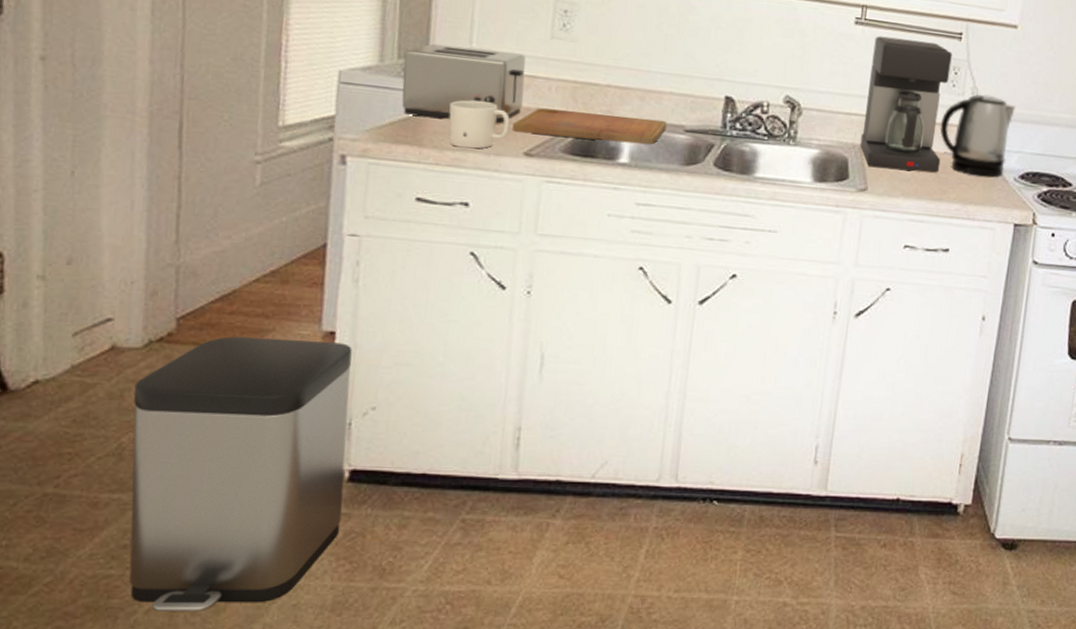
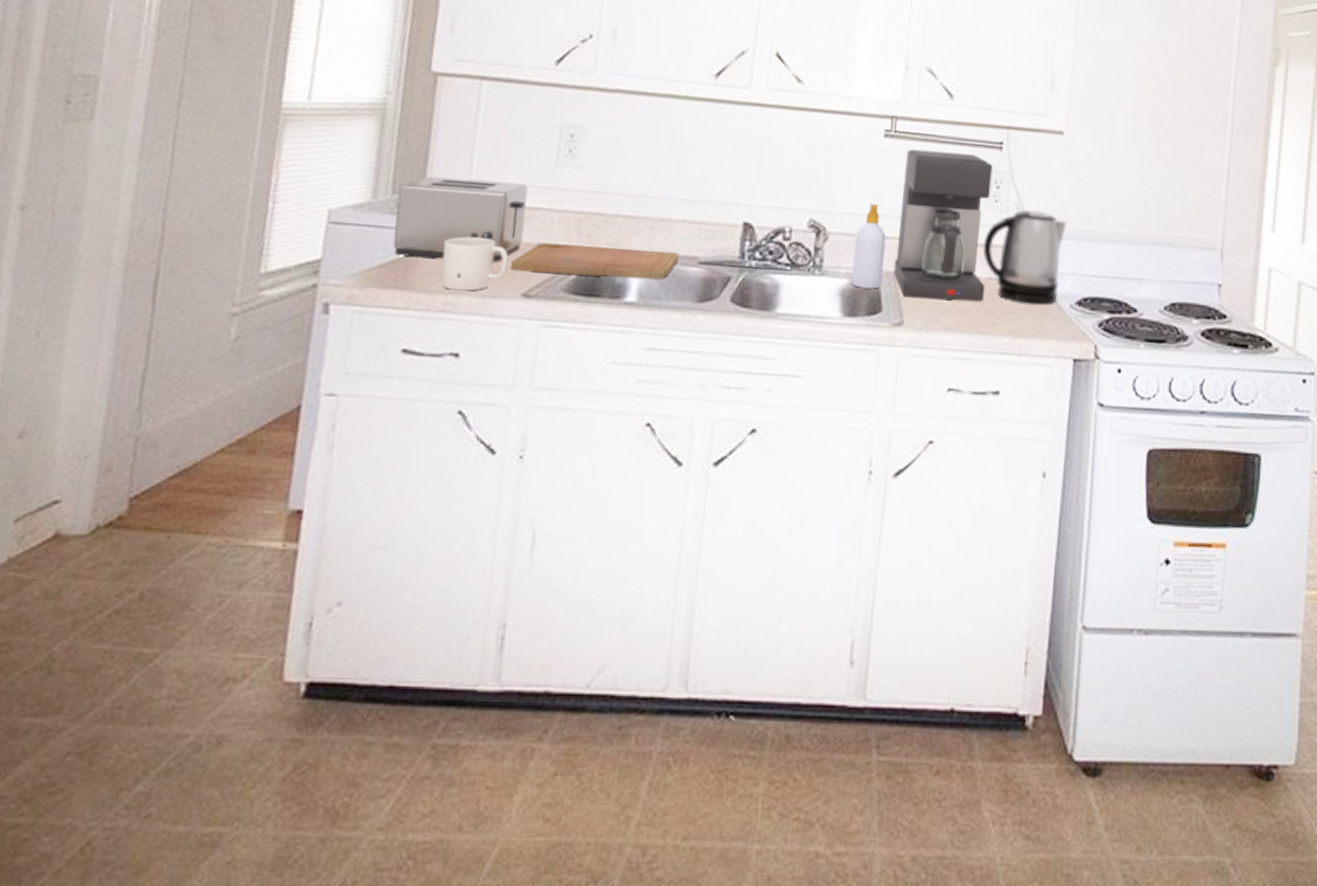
pedal bin: present [128,336,352,611] -> none [40,519,320,872]
soap bottle: none [822,84,854,159] -> present [851,204,886,289]

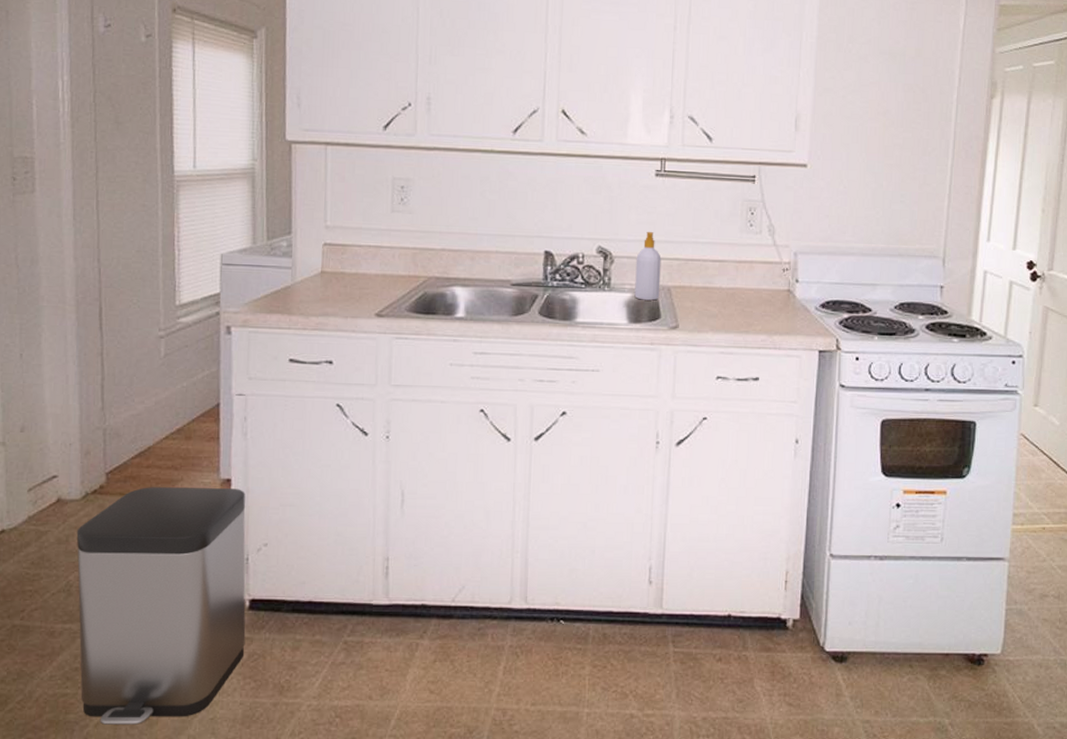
pedal bin: none [40,519,320,872] -> present [76,487,246,725]
toaster: present [392,176,528,262] -> none [271,224,372,290]
mug: present [441,236,509,292] -> none [311,271,363,314]
cutting board: present [509,243,679,281] -> none [364,274,496,300]
coffee maker: present [893,149,993,302] -> none [668,185,747,307]
kettle: present [982,209,1067,304] -> none [741,231,811,308]

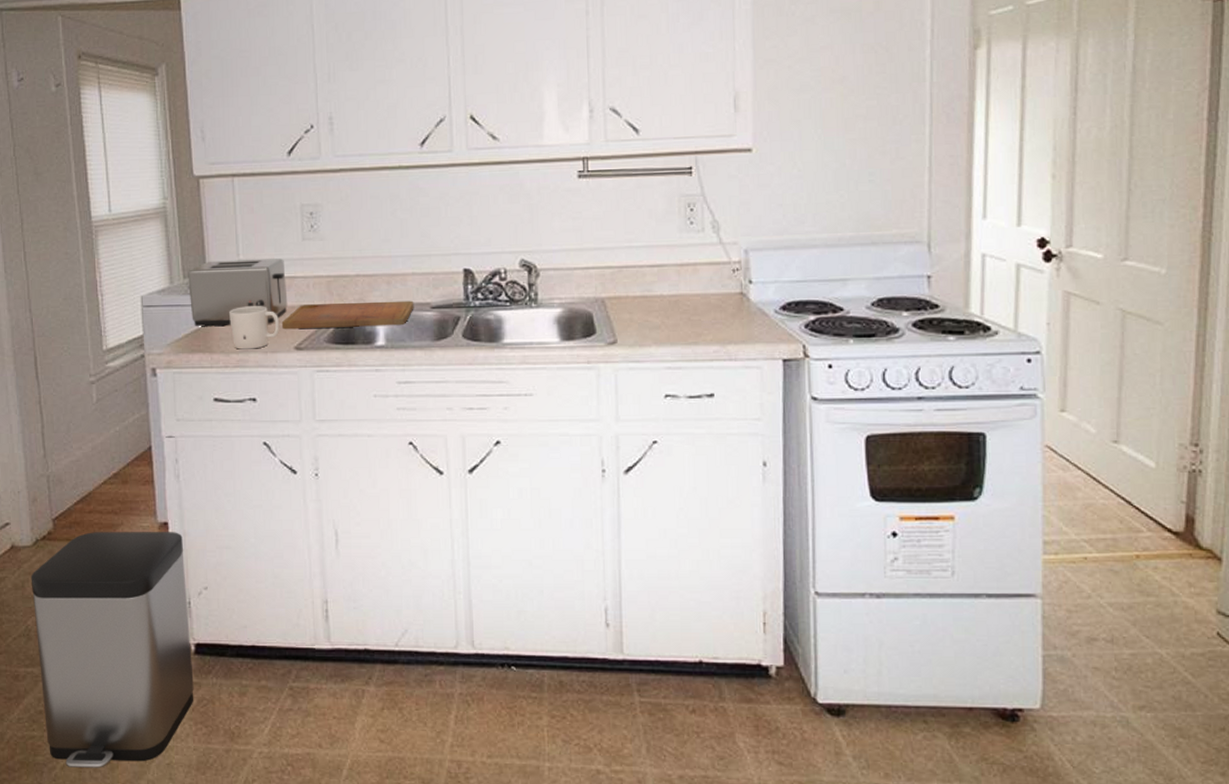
toaster: none [271,224,372,290] -> present [188,258,288,327]
mug: none [311,271,363,314] -> present [228,306,280,350]
cutting board: none [364,274,496,300] -> present [281,300,414,330]
soap bottle: present [634,232,661,301] -> none [563,240,593,315]

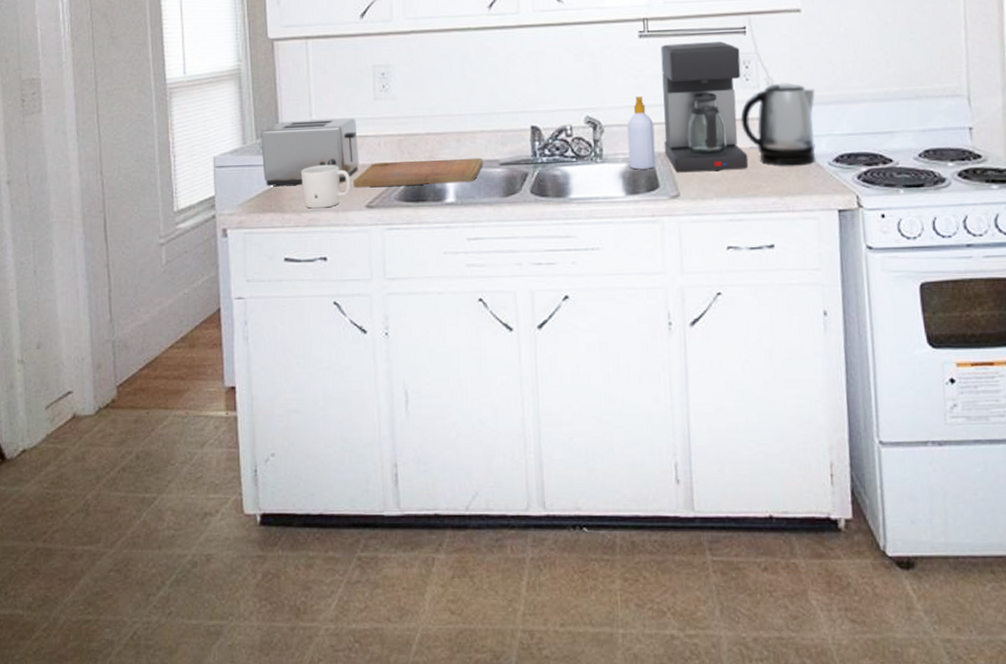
pedal bin: present [31,532,194,768] -> none [92,396,259,653]
soap bottle: none [563,240,593,315] -> present [627,97,656,170]
coffee maker: none [601,182,690,319] -> present [660,41,749,173]
kettle: none [683,226,764,313] -> present [740,82,816,166]

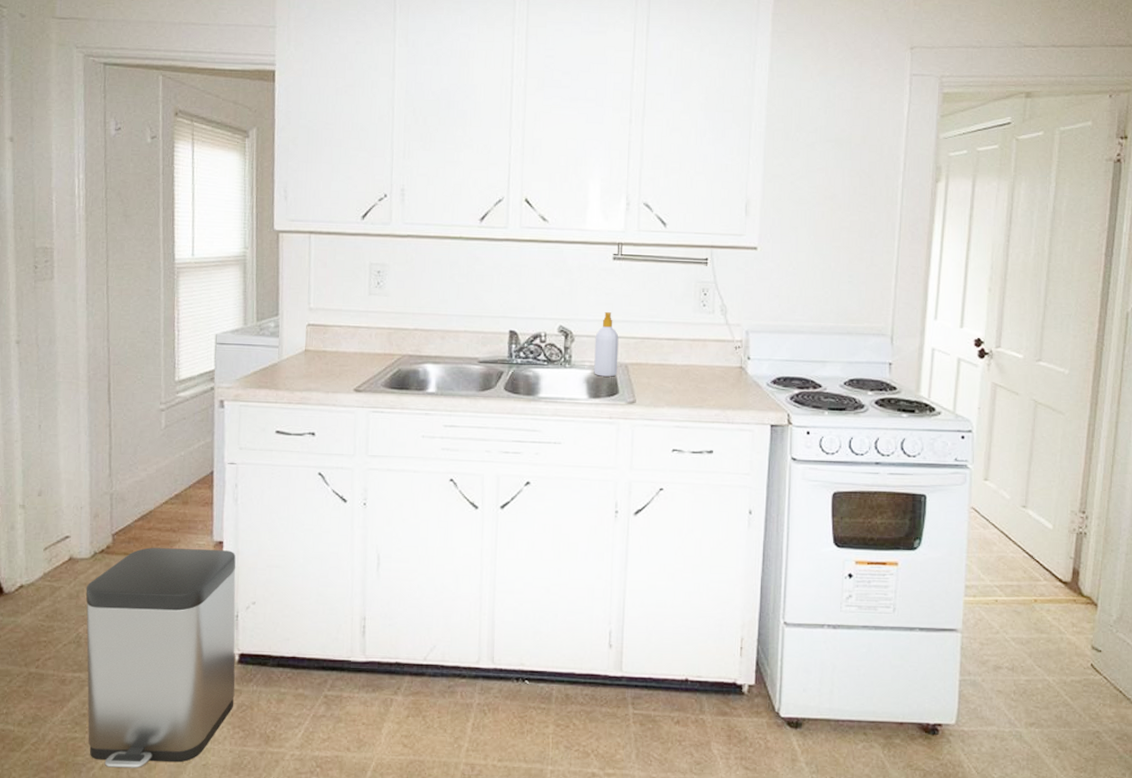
pedal bin: none [92,396,259,653] -> present [85,548,236,768]
toaster: present [261,118,359,187] -> none [261,307,351,367]
mug: present [300,165,352,209] -> none [296,350,343,389]
cutting board: present [353,157,483,188] -> none [343,352,464,376]
coffee maker: present [660,41,749,173] -> none [626,268,700,383]
kettle: present [740,82,816,166] -> none [695,310,762,384]

